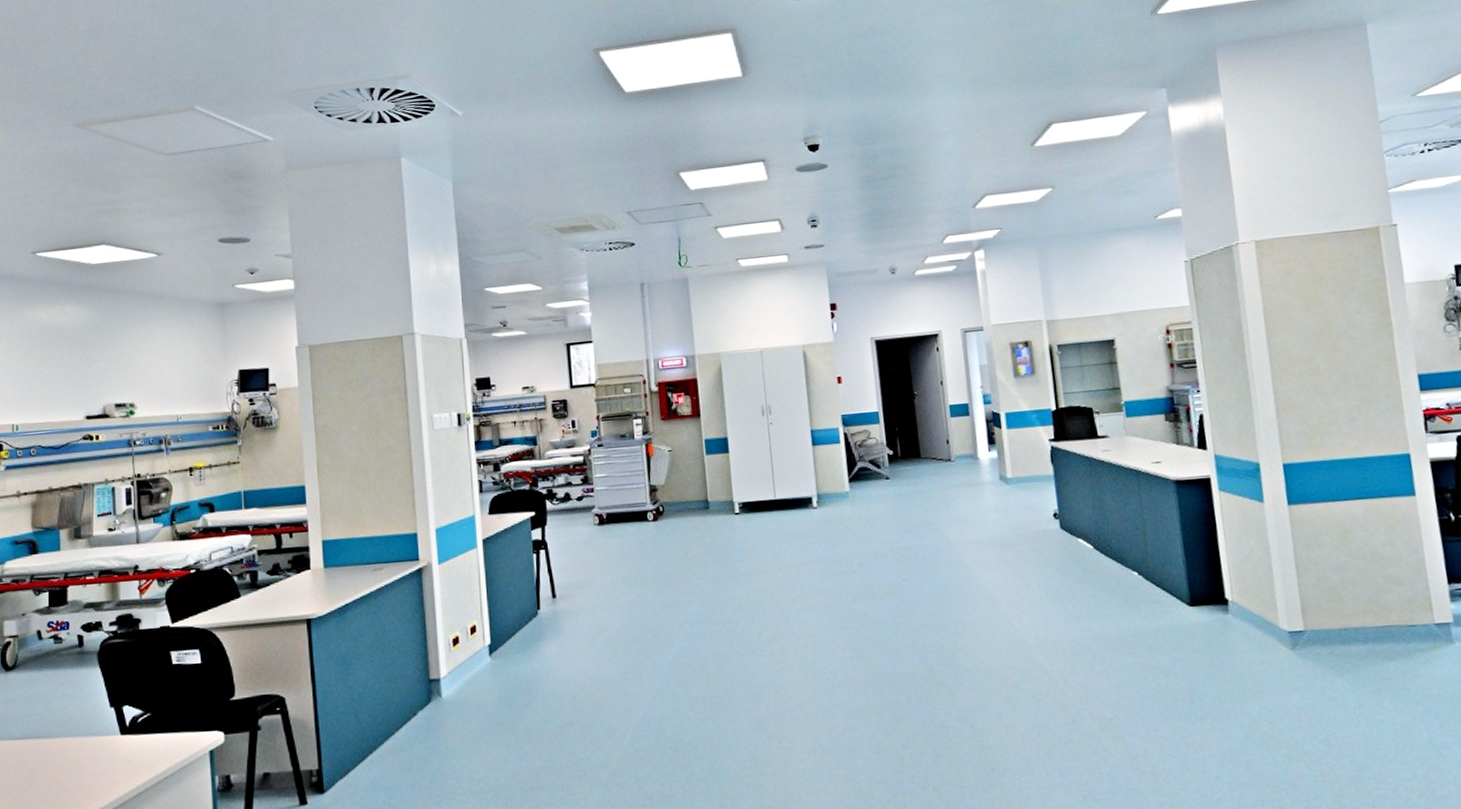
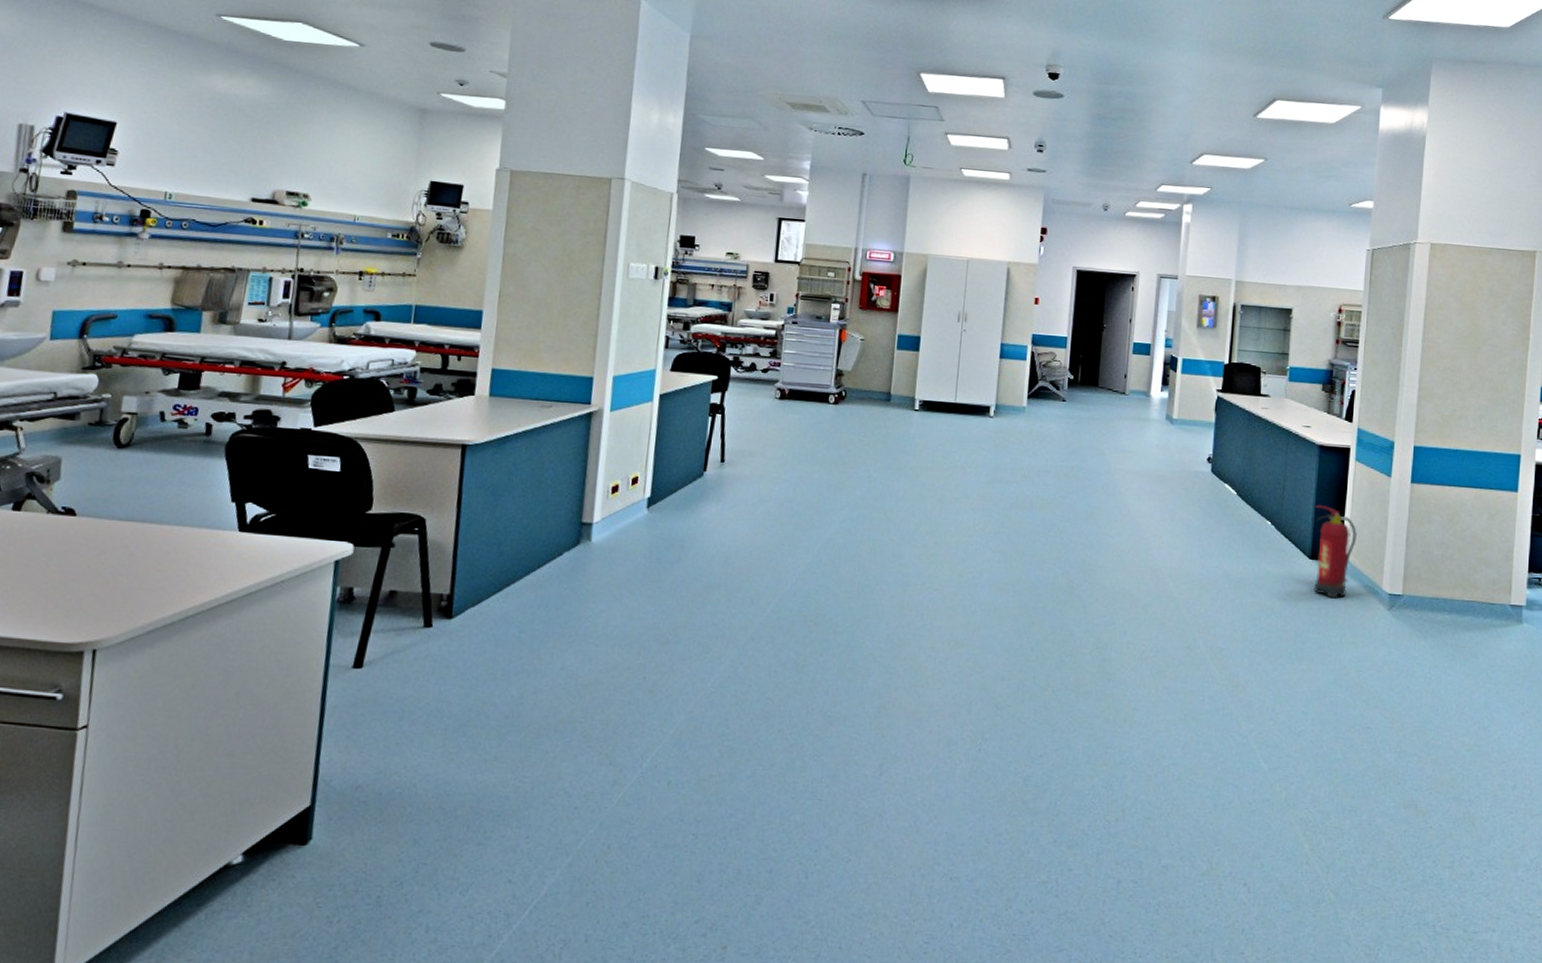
fire extinguisher: none [1183,545,1240,646] -> present [1313,505,1357,599]

